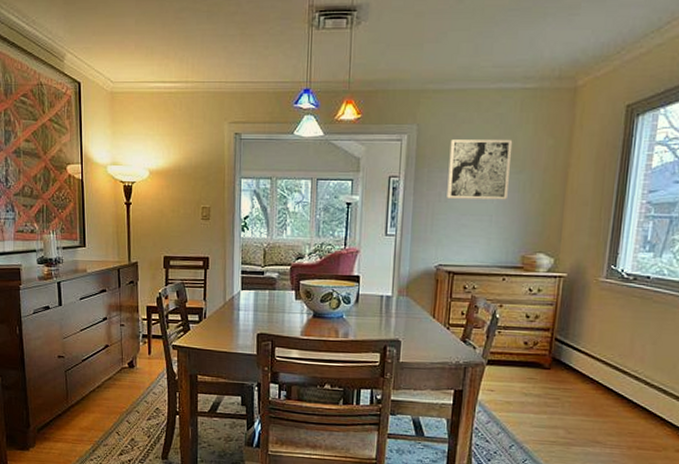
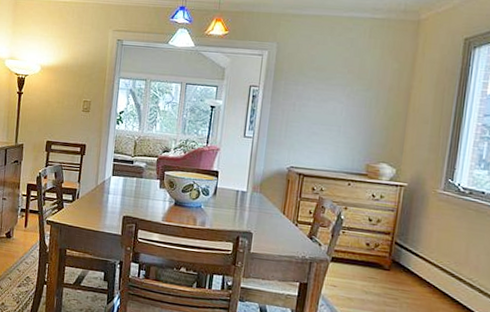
wall art: present [447,139,513,200] -> none [300,58,362,114]

